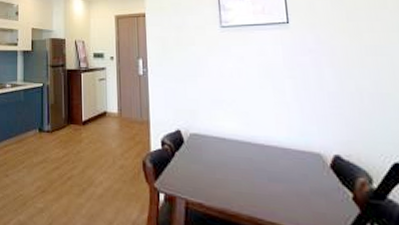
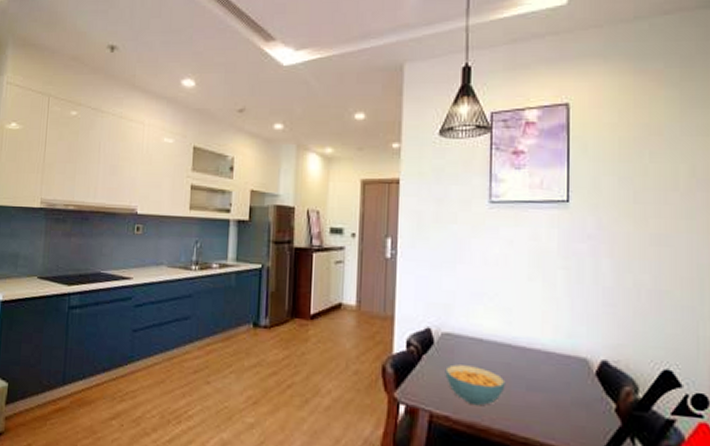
cereal bowl: none [196,159,249,195] -> present [445,364,506,406]

